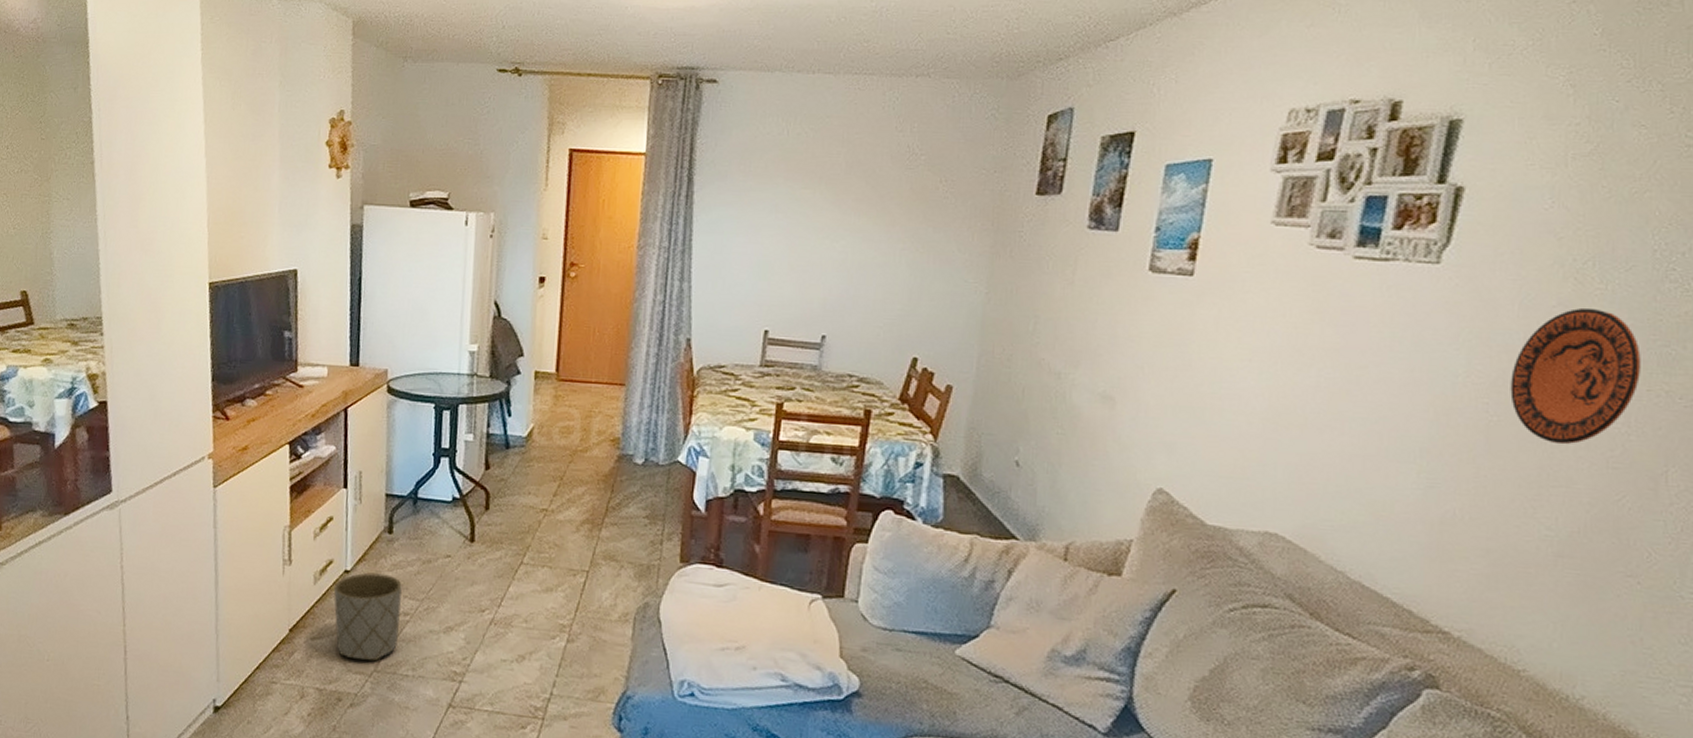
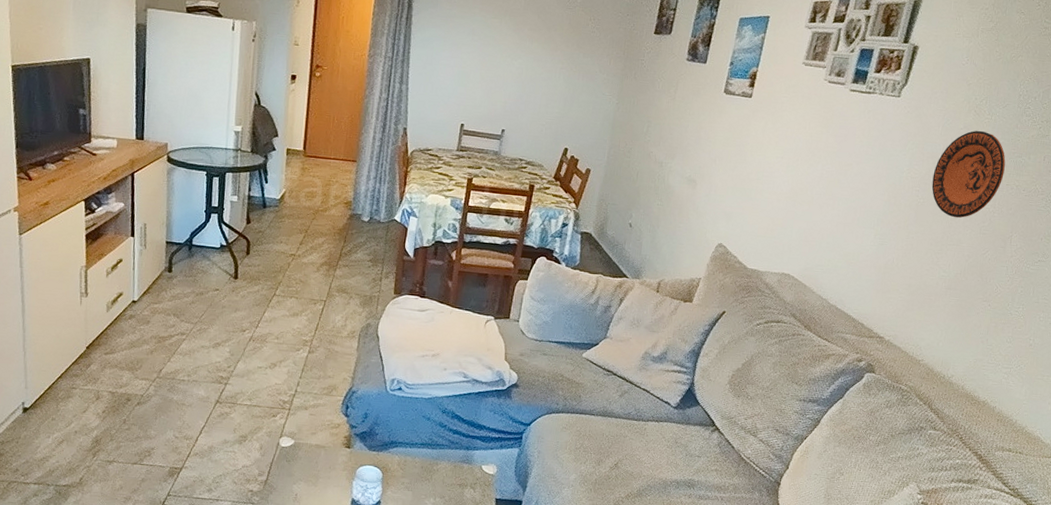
planter: present [334,572,402,662] -> none [123,302,180,371]

